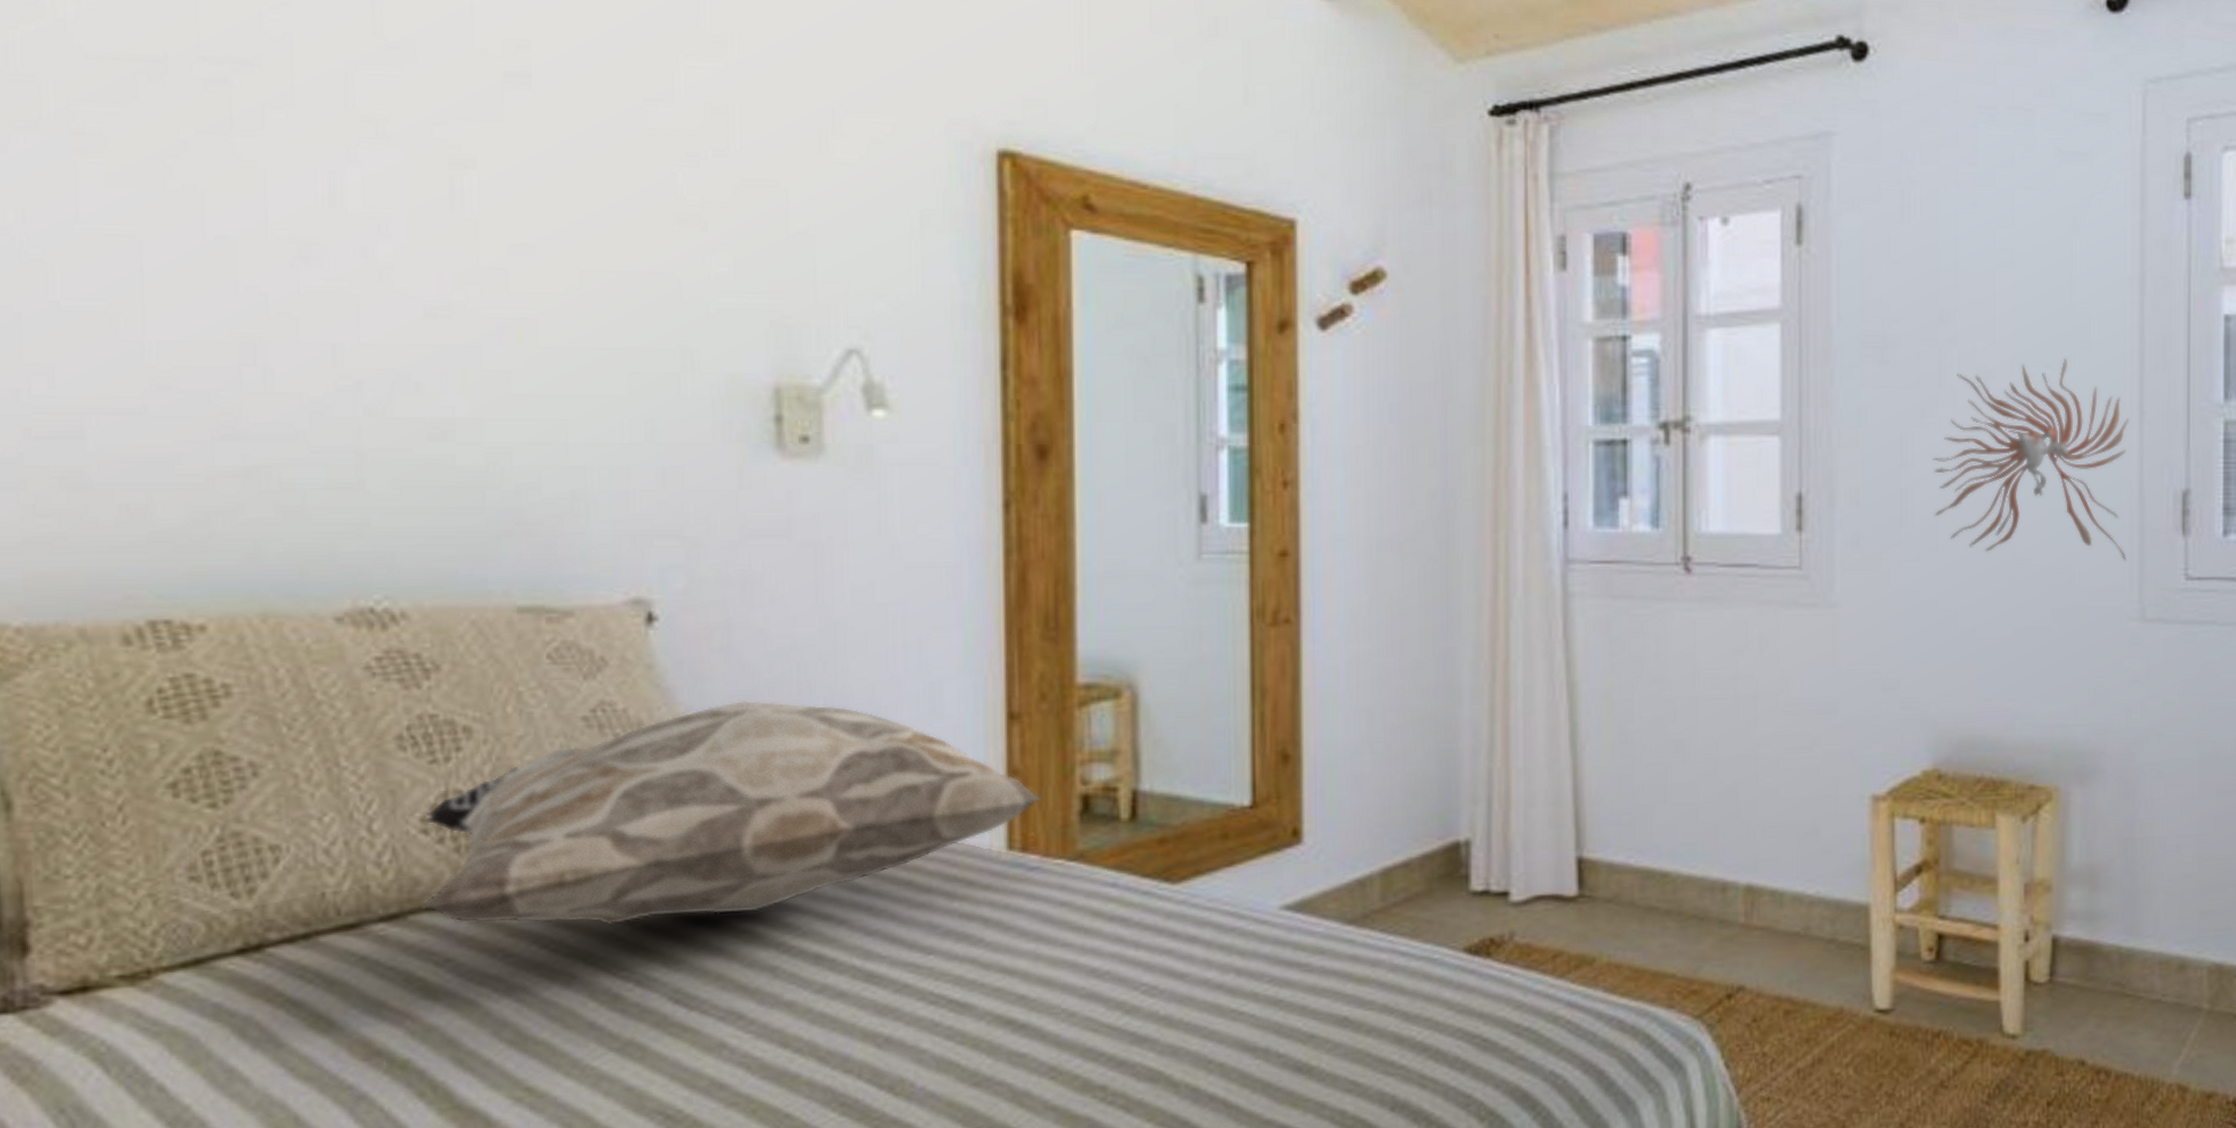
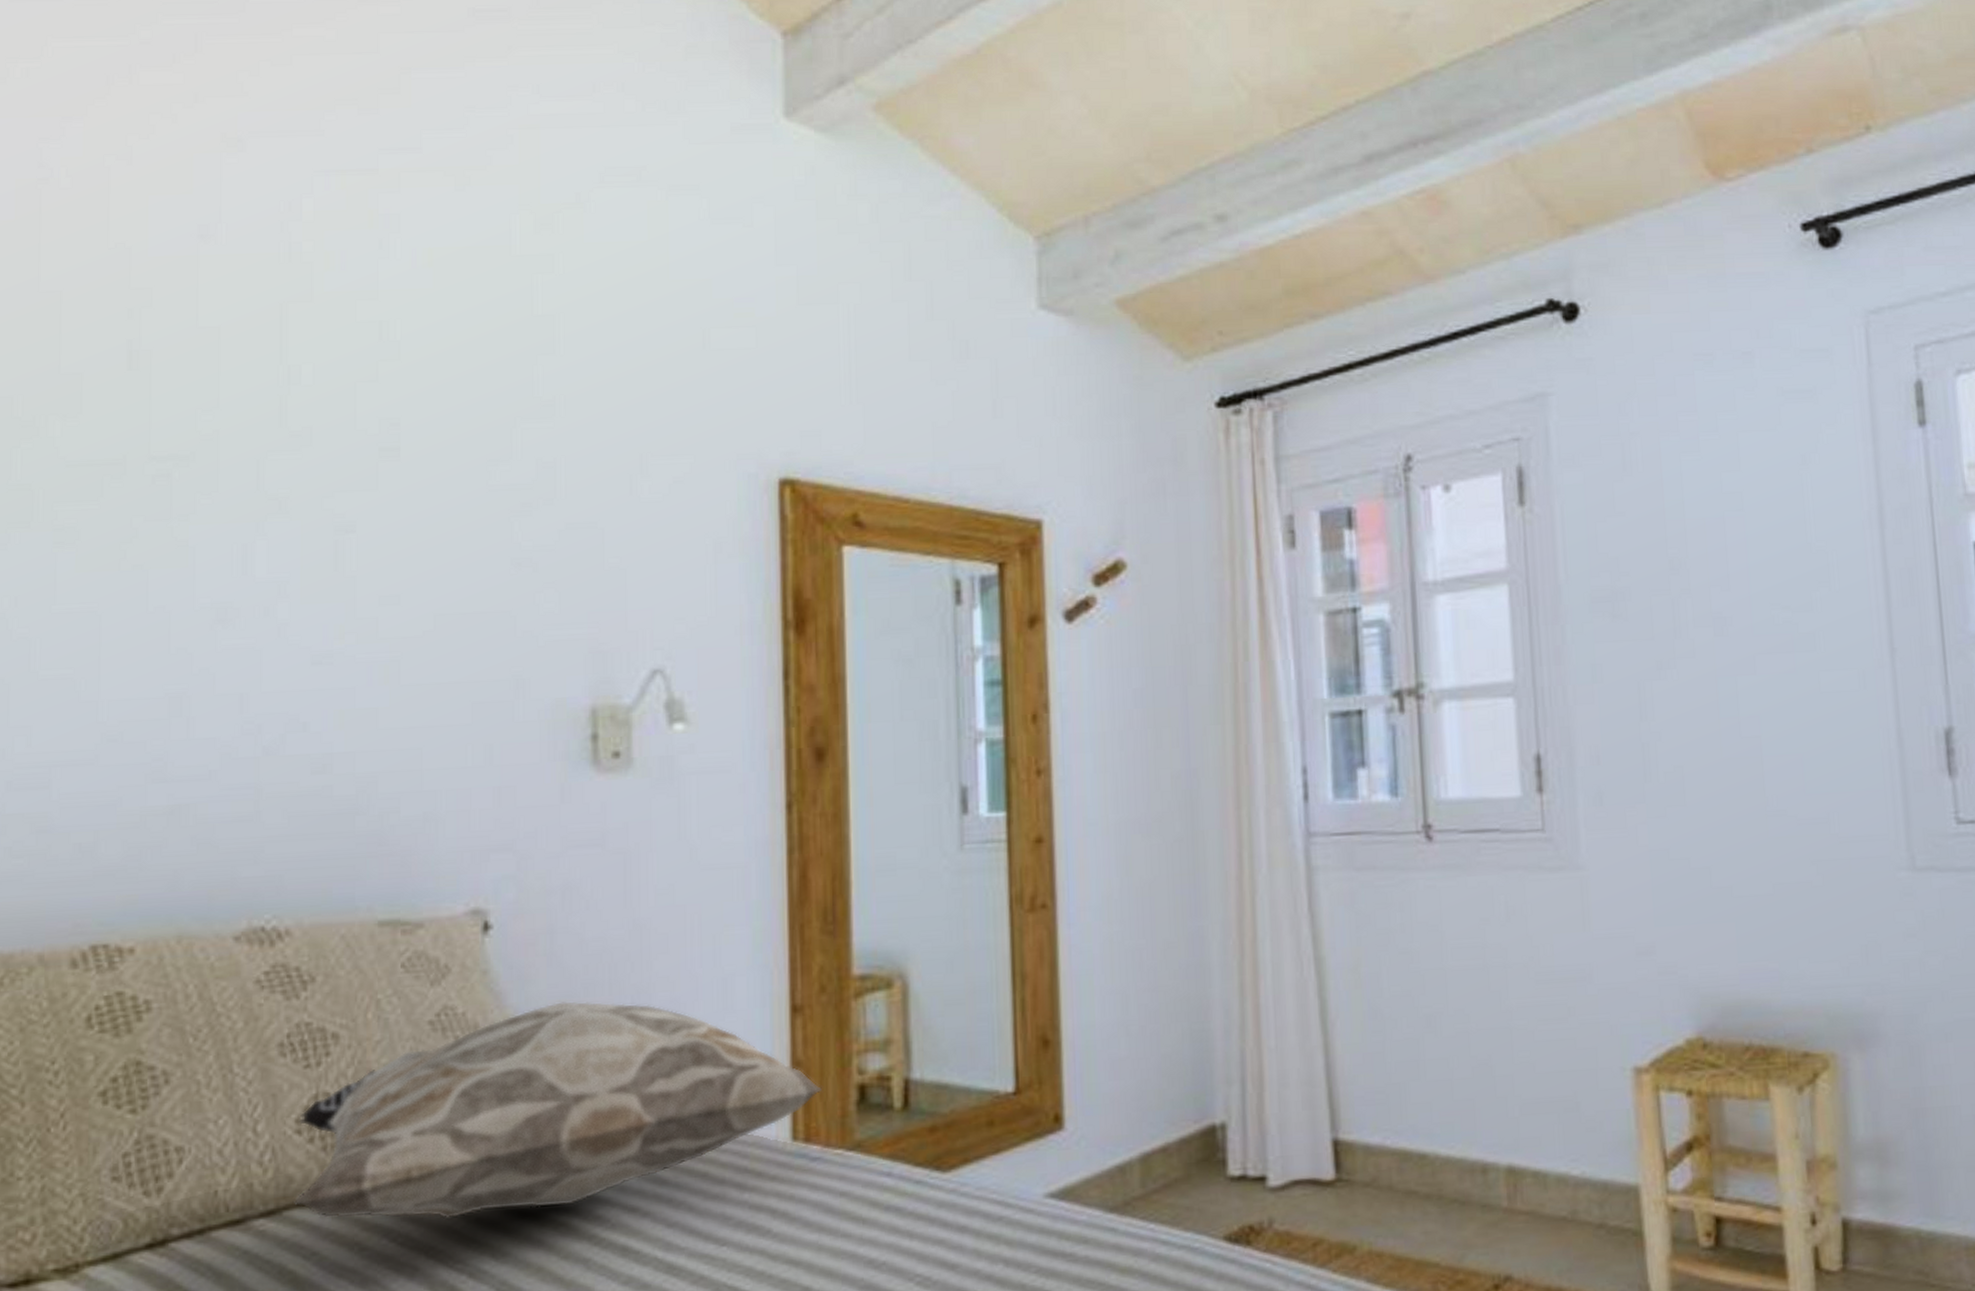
wall sculpture: present [1933,358,2129,561] -> none [1673,599,1890,807]

